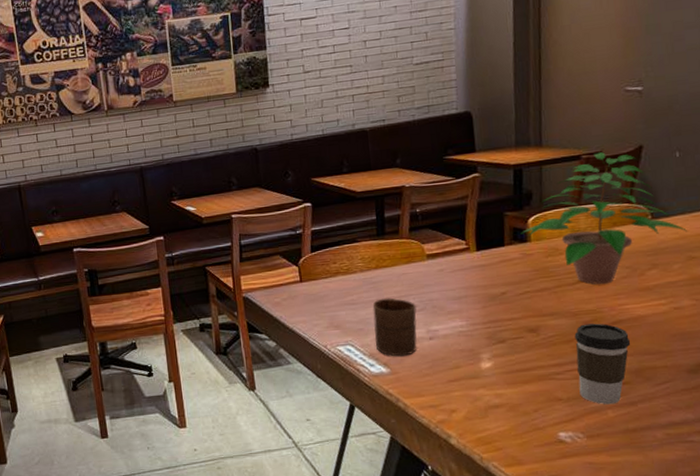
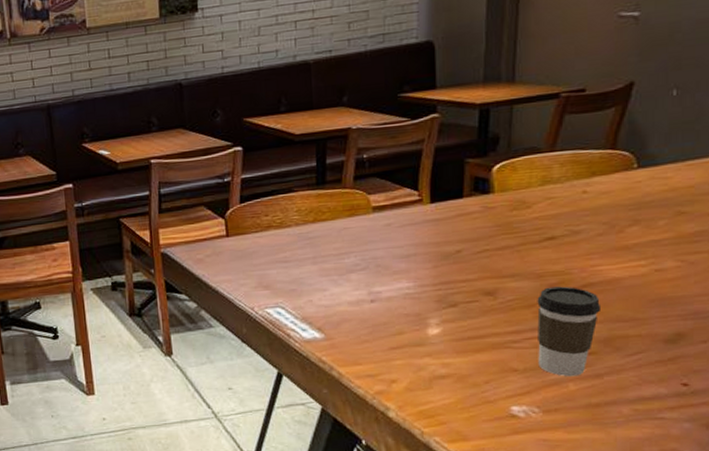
cup: present [372,298,417,357] -> none [308,255,359,321]
potted plant: present [520,152,687,285] -> none [483,89,678,243]

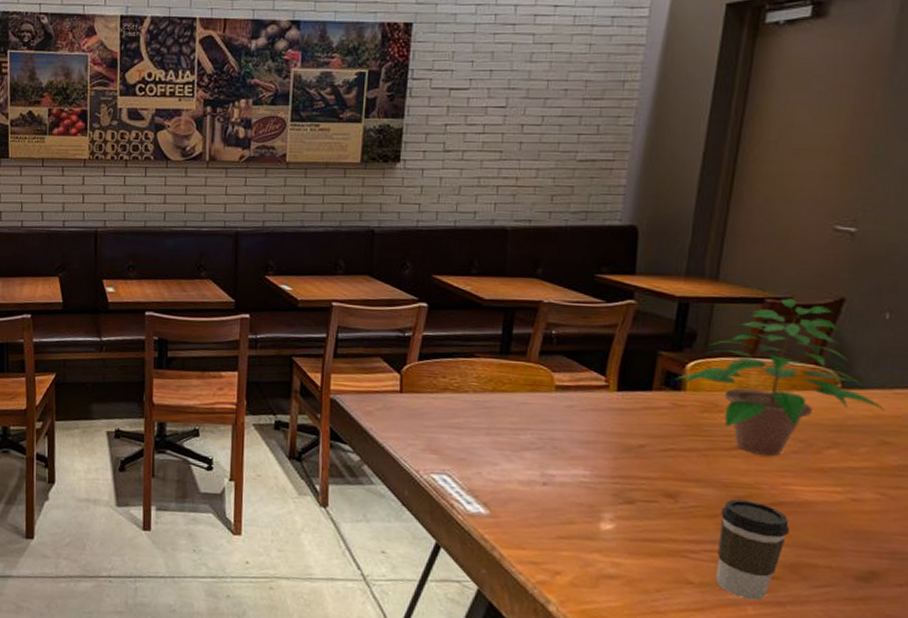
potted plant: none [483,89,678,243] -> present [674,298,884,457]

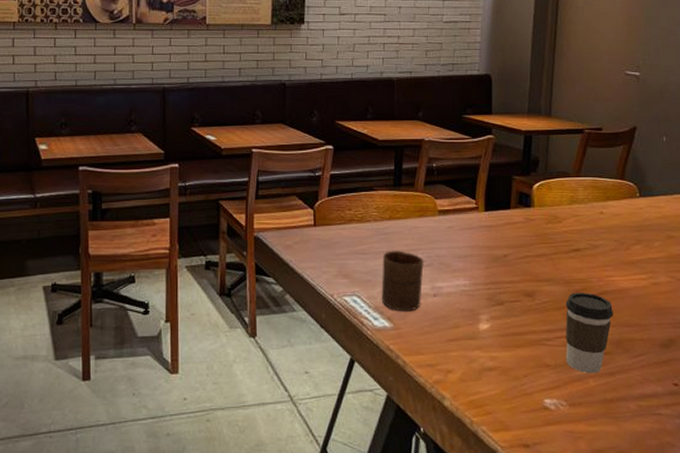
cup: none [476,427,534,499] -> present [381,250,425,312]
potted plant: present [674,298,884,457] -> none [526,129,668,255]

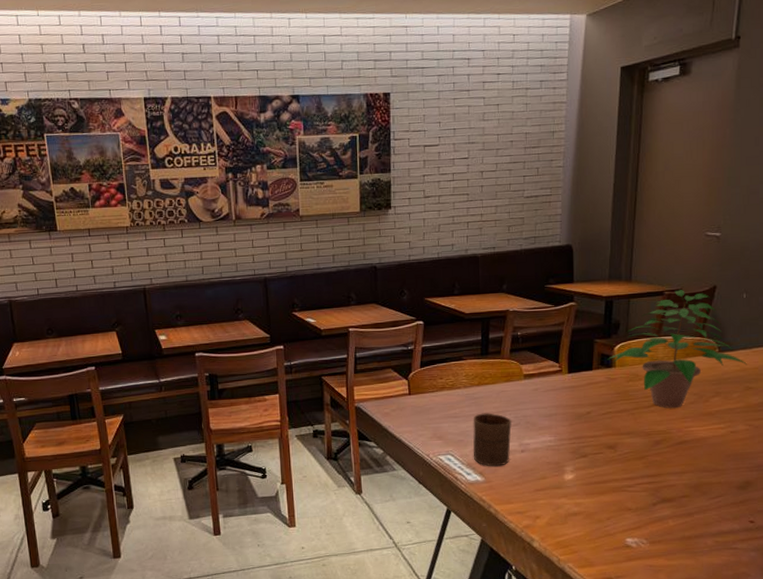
potted plant: none [526,129,668,255] -> present [607,290,747,409]
coffee cup: present [566,292,614,374] -> none [646,442,693,515]

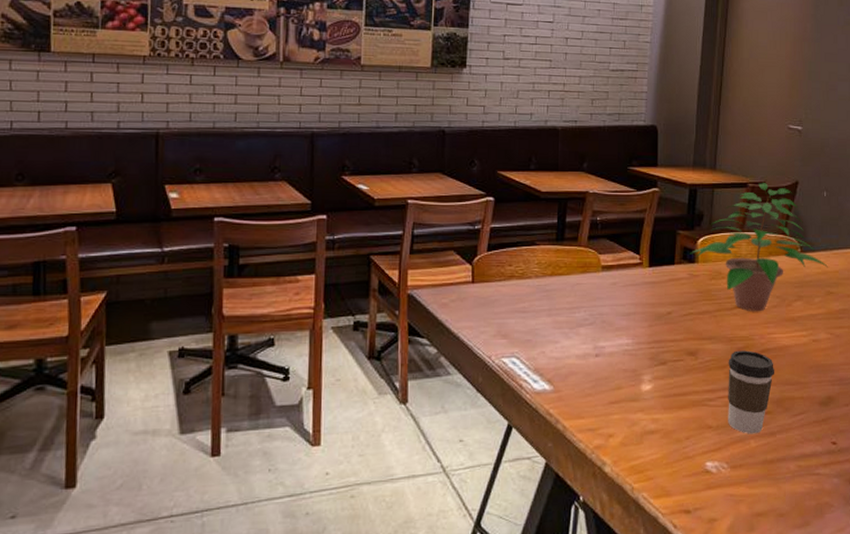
cup: present [473,413,513,467] -> none [541,308,587,373]
coffee cup: none [646,442,693,515] -> present [728,350,775,434]

